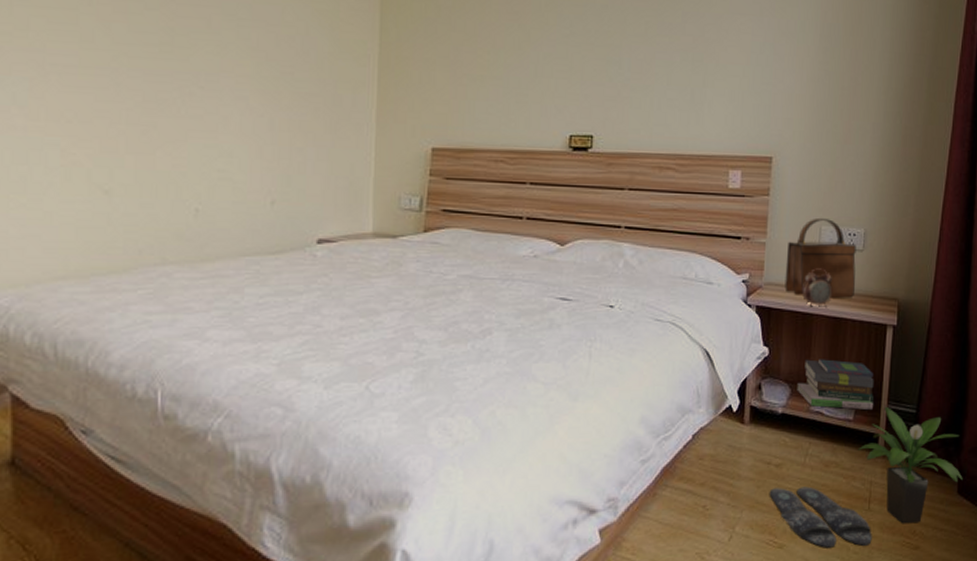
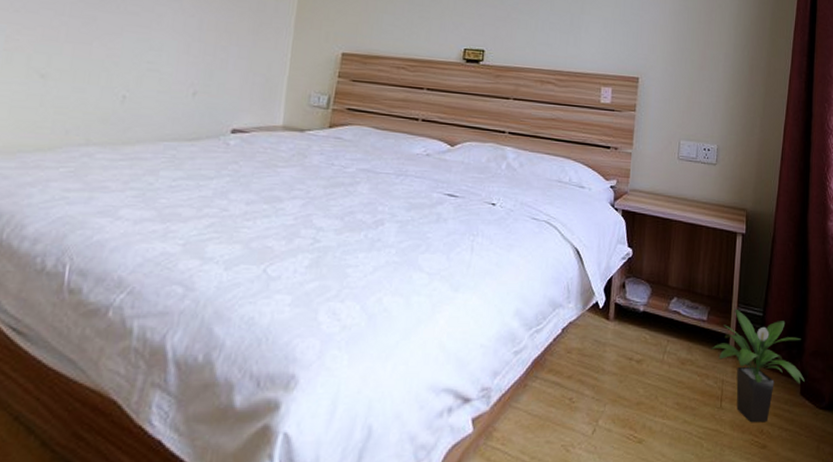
slippers: present [770,486,872,548] -> none [631,383,724,444]
handbag: present [785,217,856,298] -> none [647,133,710,207]
books: present [797,359,874,411] -> none [657,261,726,312]
alarm clock: present [801,268,833,307] -> none [662,178,690,214]

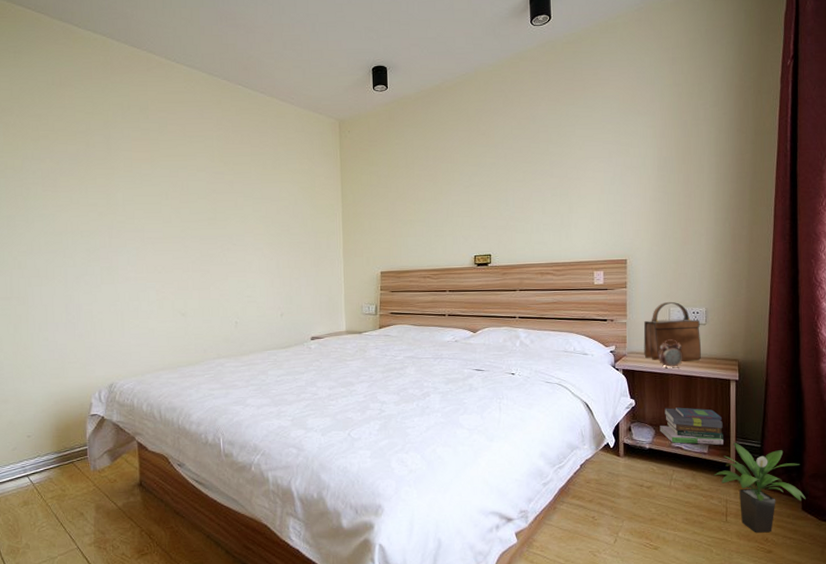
handbag: none [647,133,710,207] -> present [643,301,702,361]
books: none [657,261,726,312] -> present [660,407,724,446]
alarm clock: none [662,178,690,214] -> present [657,339,683,369]

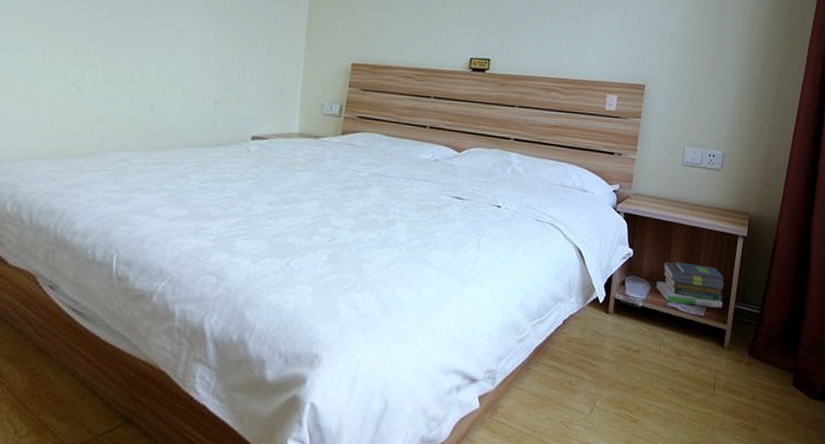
handbag: present [643,301,702,361] -> none [650,139,715,211]
alarm clock: present [657,339,683,369] -> none [664,183,692,217]
potted plant: present [713,442,806,533] -> none [707,306,798,409]

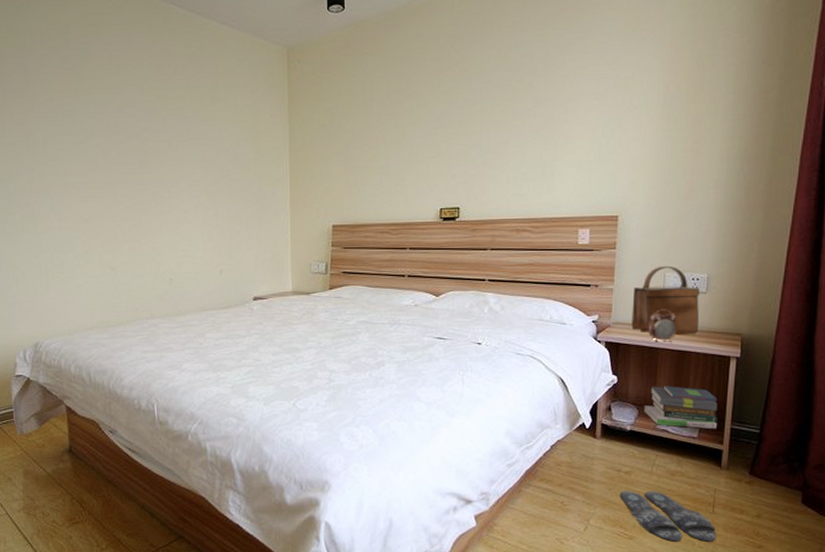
slippers: none [628,370,715,425] -> present [620,491,716,542]
handbag: none [650,139,715,211] -> present [631,265,700,334]
alarm clock: none [664,183,692,217] -> present [647,309,677,342]

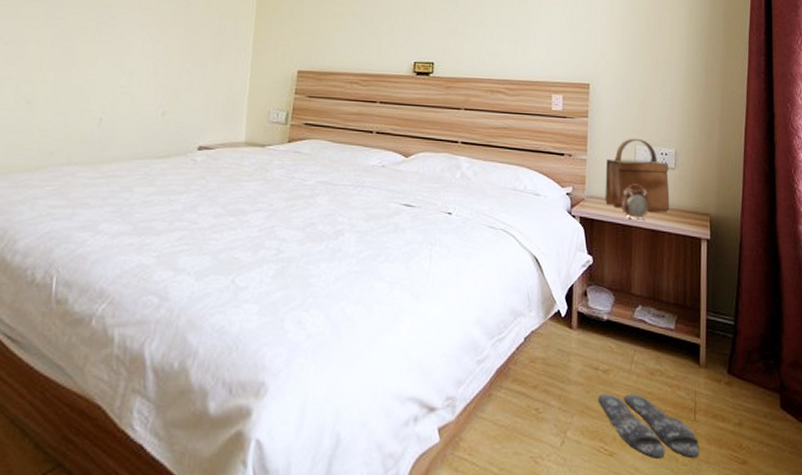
books: present [644,386,718,430] -> none [620,269,693,321]

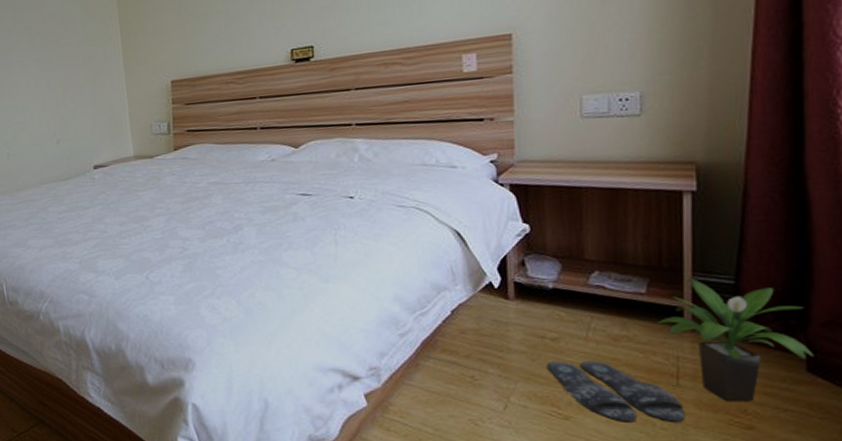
handbag: present [605,138,670,212] -> none [540,86,635,170]
alarm clock: present [620,184,649,220] -> none [563,139,604,180]
potted plant: none [681,317,785,437] -> present [656,277,814,402]

